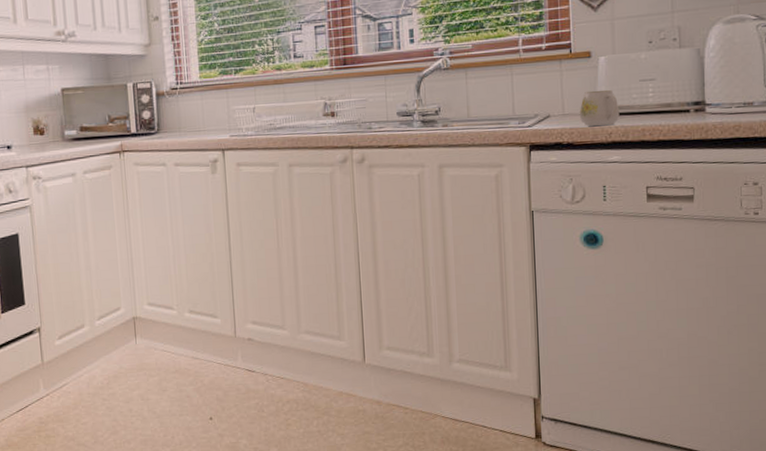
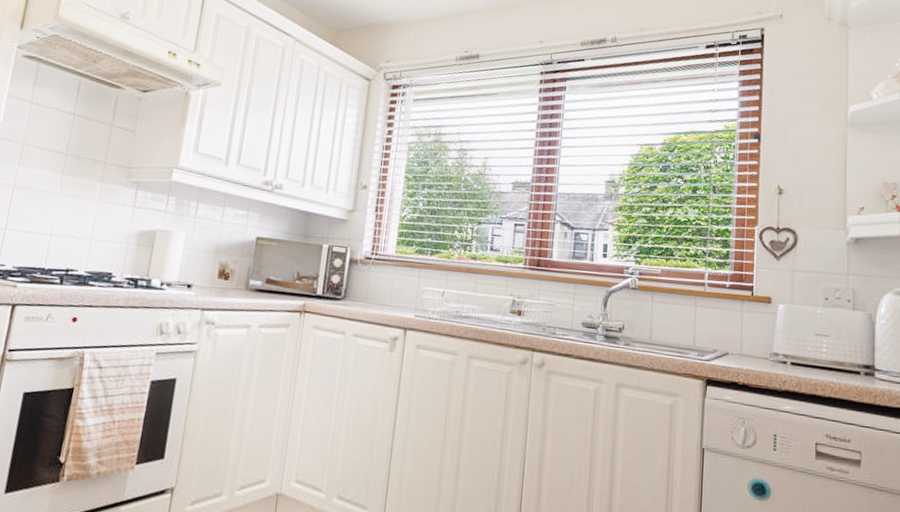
mug: present [579,90,620,127] -> none [756,335,794,374]

